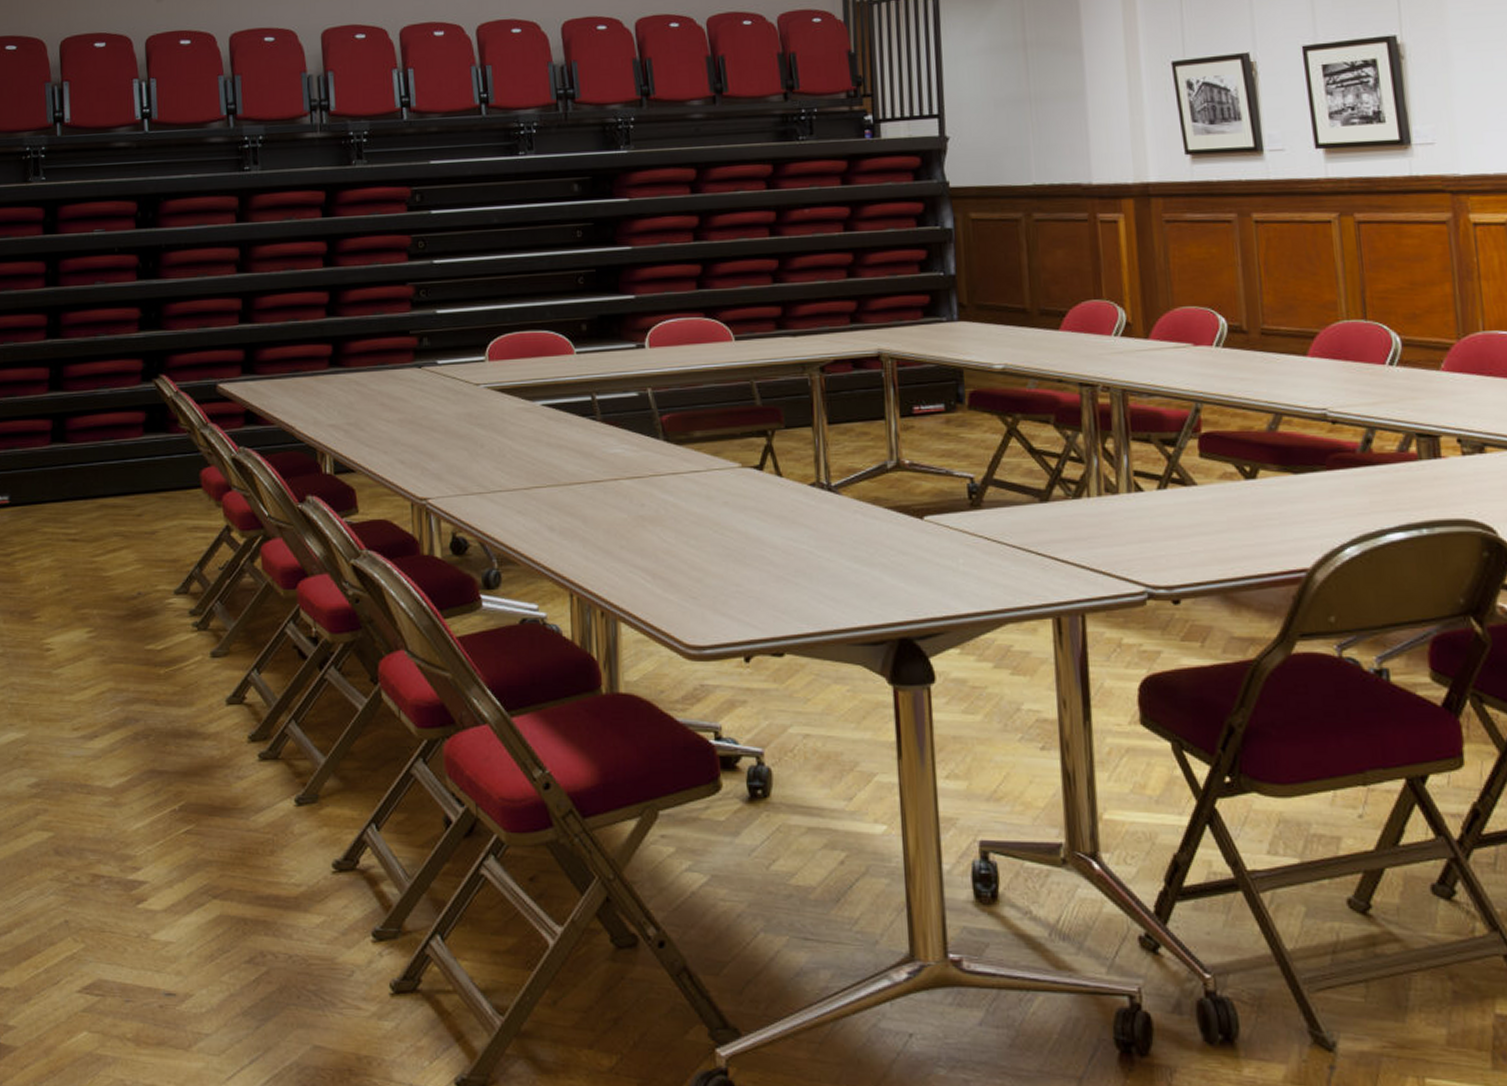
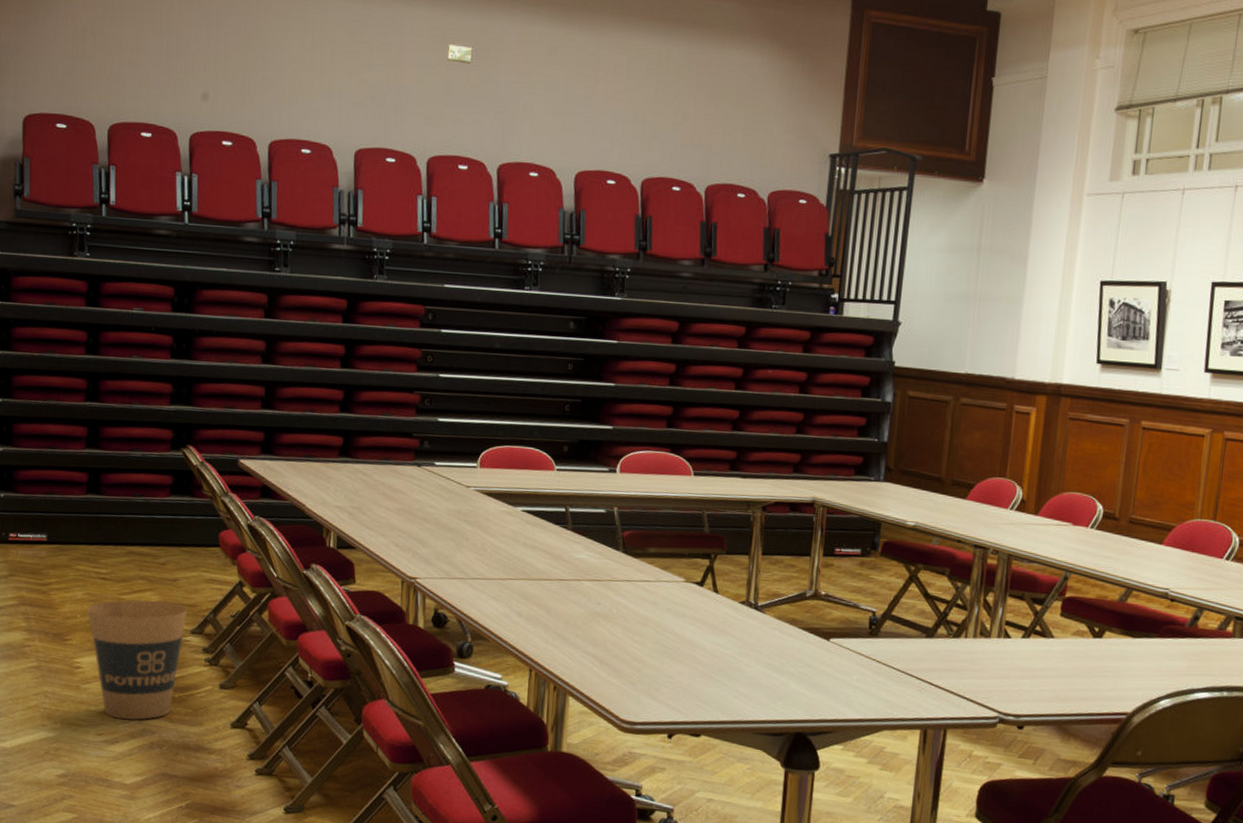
trash can: none [56,559,170,708] -> present [87,599,188,720]

